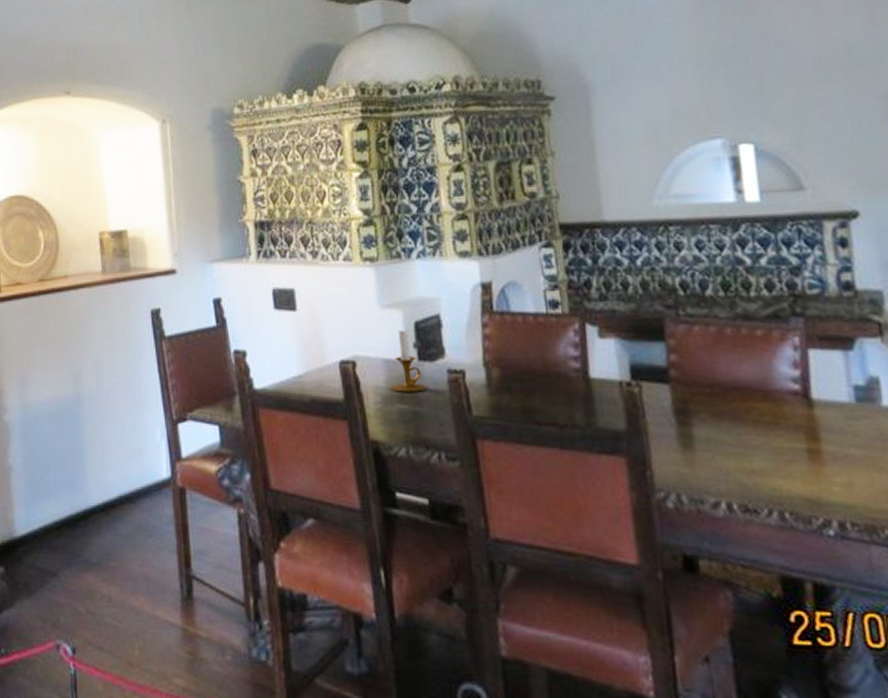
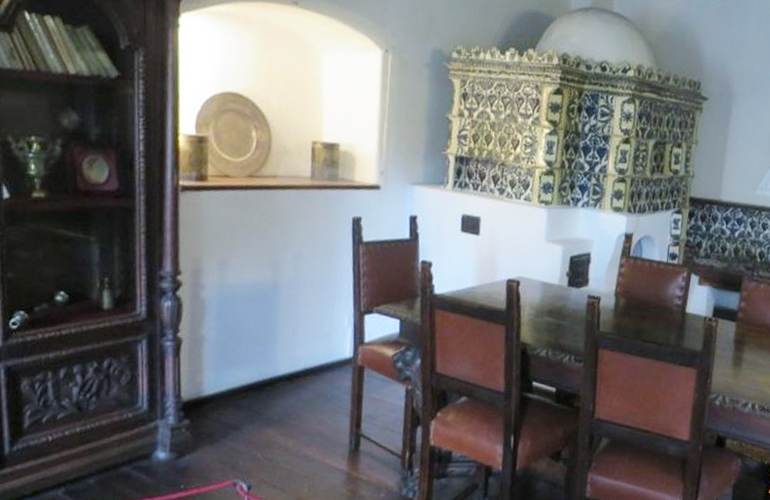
candlestick: present [390,330,427,392] -> none [543,261,571,310]

